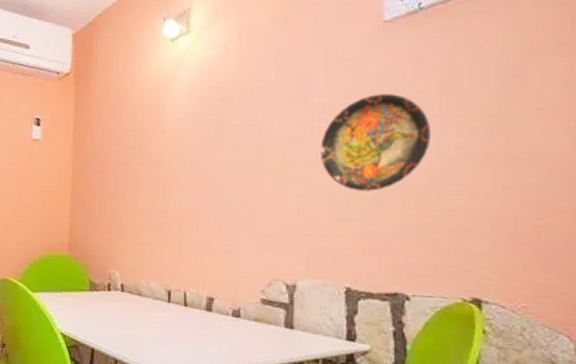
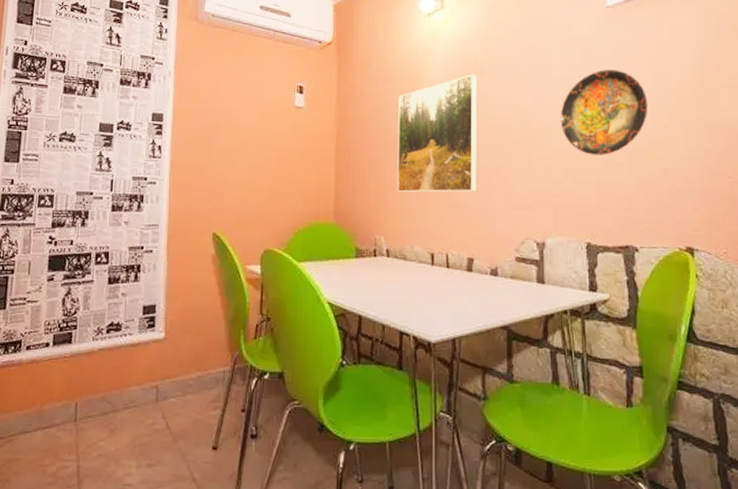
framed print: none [133,103,225,228] -> present [397,74,478,193]

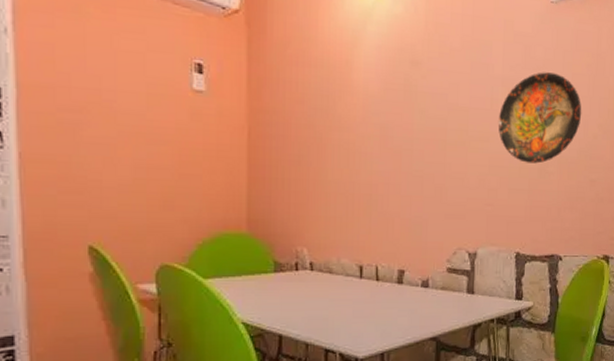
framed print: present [397,74,478,193] -> none [322,66,414,200]

